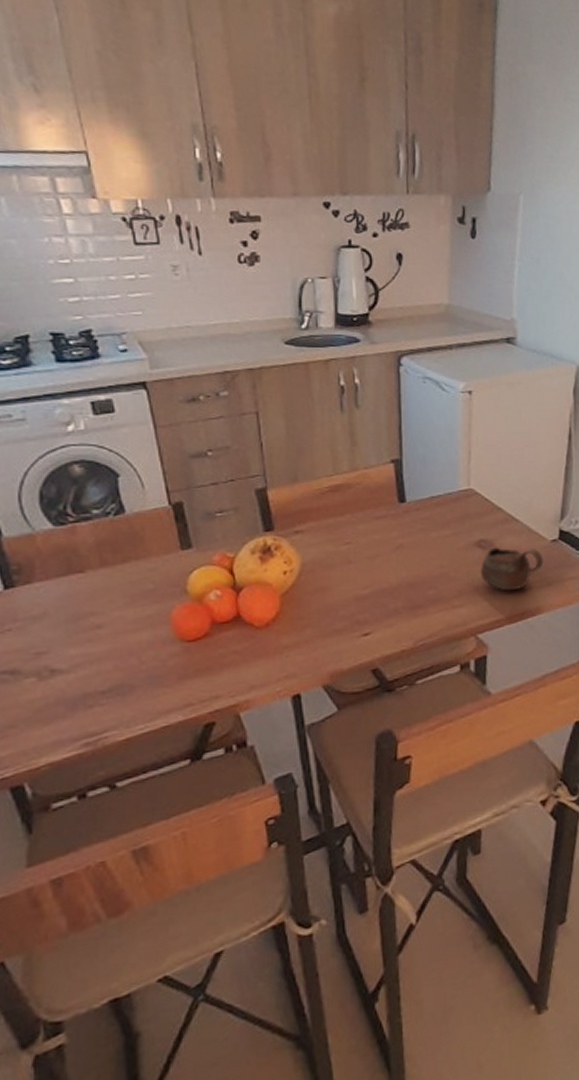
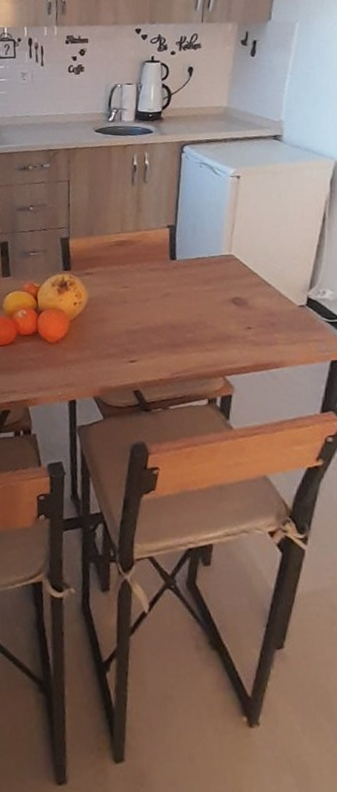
cup: present [481,547,544,591] -> none [233,305,291,344]

